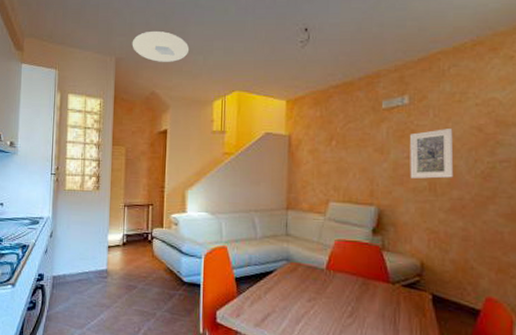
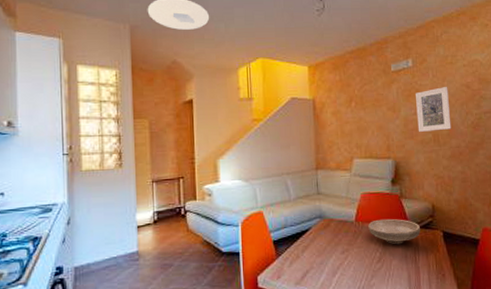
bowl: none [341,270,405,302] -> present [368,218,421,245]

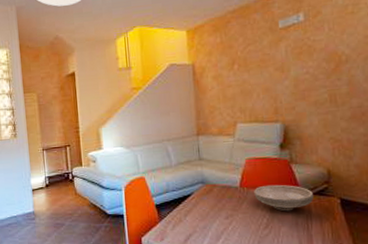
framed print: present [416,86,452,132] -> none [308,39,352,92]

